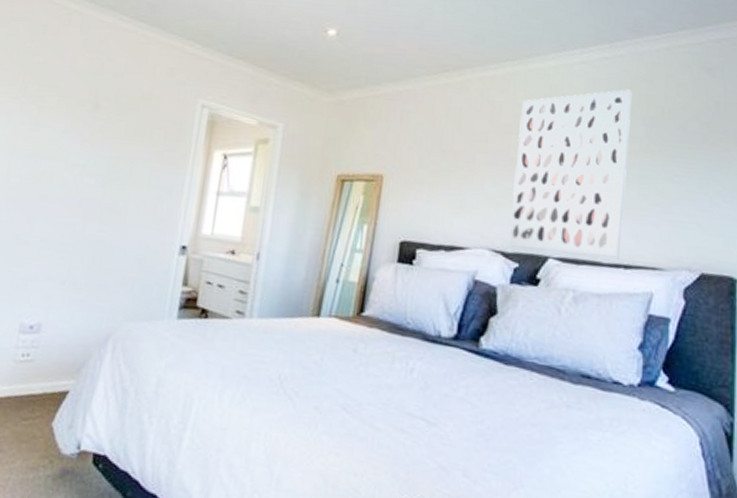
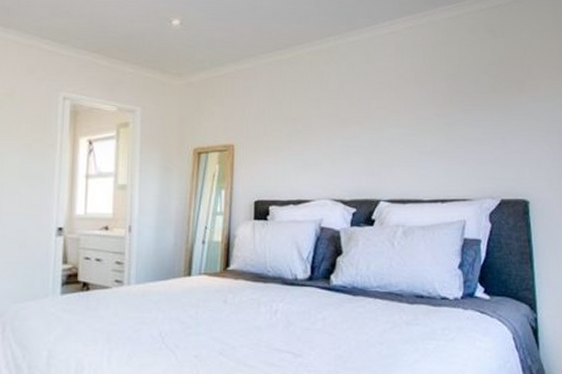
wall art: present [508,89,633,258] -> none [345,52,437,196]

